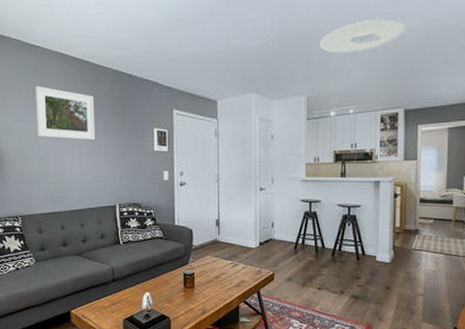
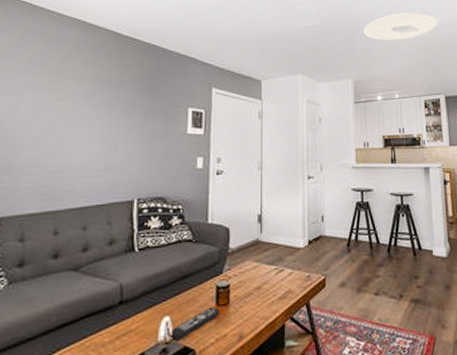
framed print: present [35,86,96,140] -> none [38,55,118,120]
remote control: none [149,288,187,309] -> present [168,306,220,340]

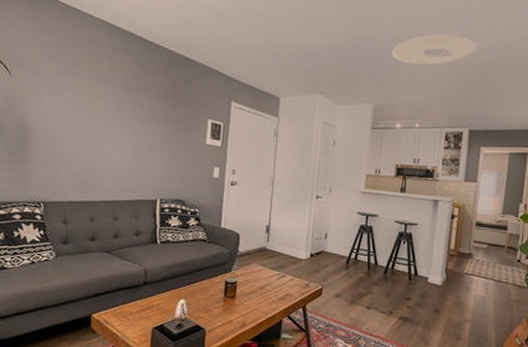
remote control: present [168,306,220,340] -> none [183,297,228,319]

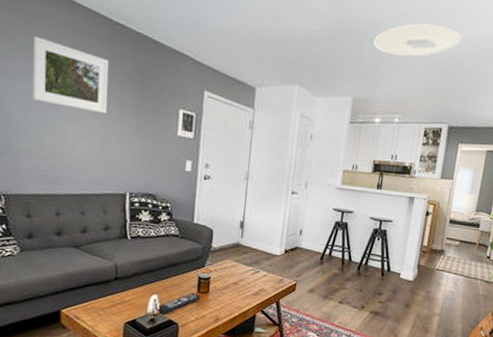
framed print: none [74,57,144,125] -> present [33,36,110,114]
remote control: none [183,297,228,319] -> present [155,292,201,314]

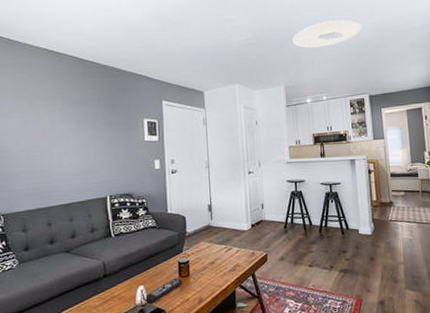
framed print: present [33,36,110,114] -> none [22,81,85,133]

